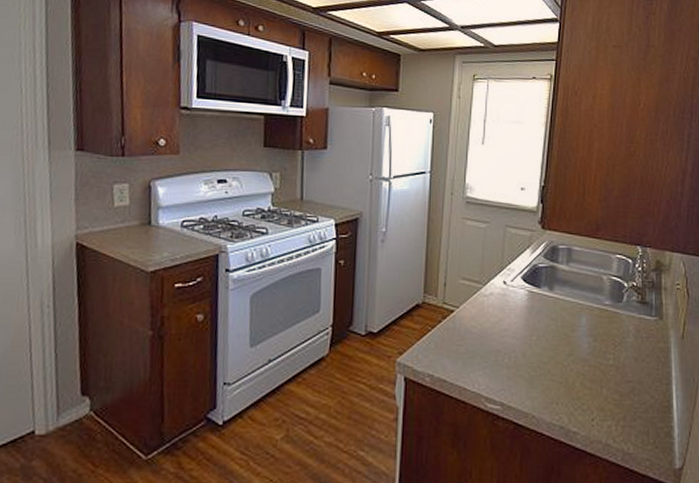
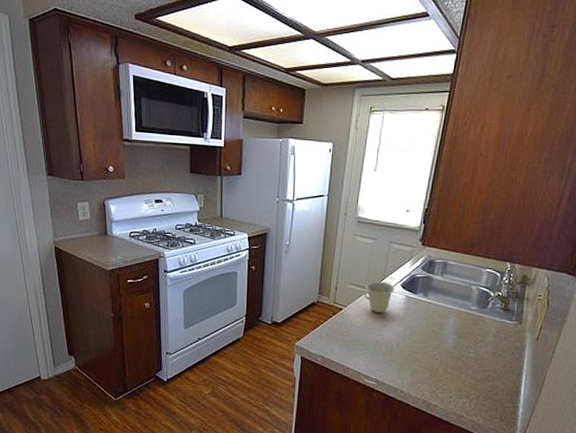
cup: none [478,273,515,315] -> present [363,281,395,314]

